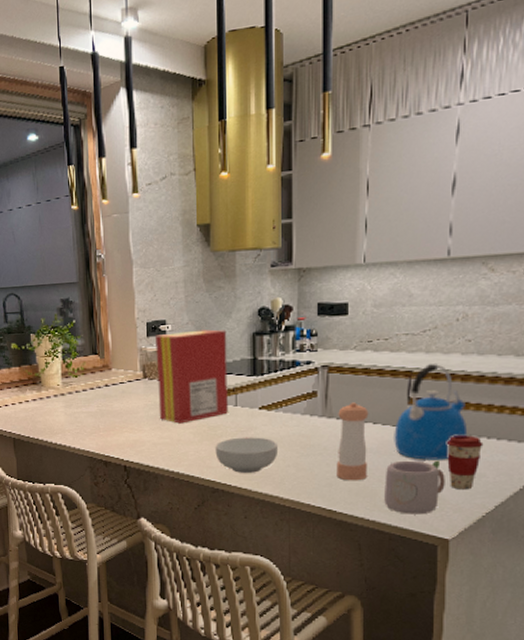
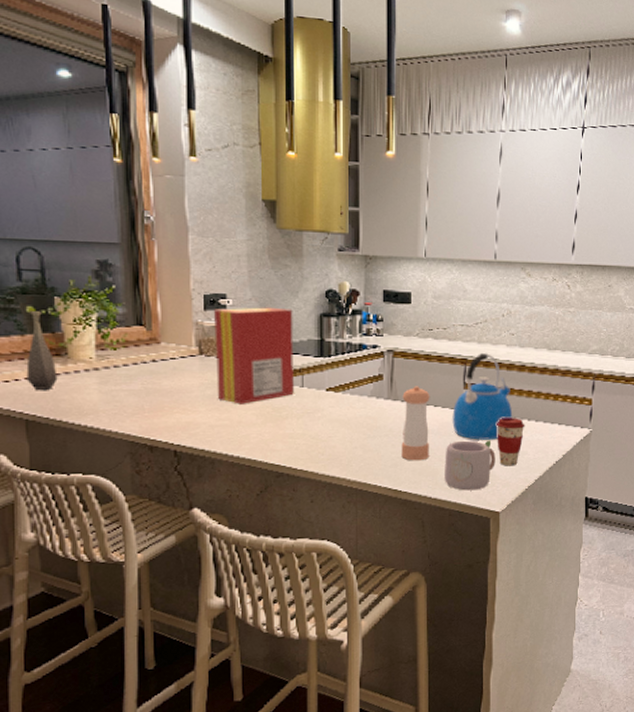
bottle: none [12,347,35,413] -> present [26,311,58,390]
cereal bowl: present [215,437,279,473] -> none [280,419,346,456]

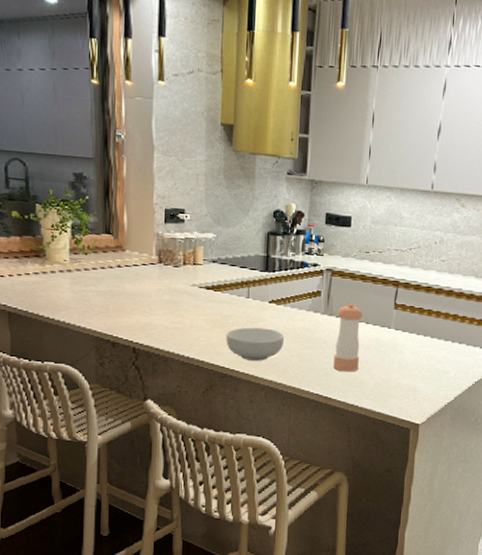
bottle: present [26,311,58,390] -> none [10,216,37,286]
cereal box: present [213,307,295,404] -> none [172,222,243,310]
cereal bowl: none [280,419,346,456] -> present [226,327,285,361]
mug: present [445,440,495,491] -> none [371,356,420,403]
kettle: present [452,353,513,440] -> none [381,277,438,358]
coffee cup: present [497,418,525,466] -> none [421,338,449,383]

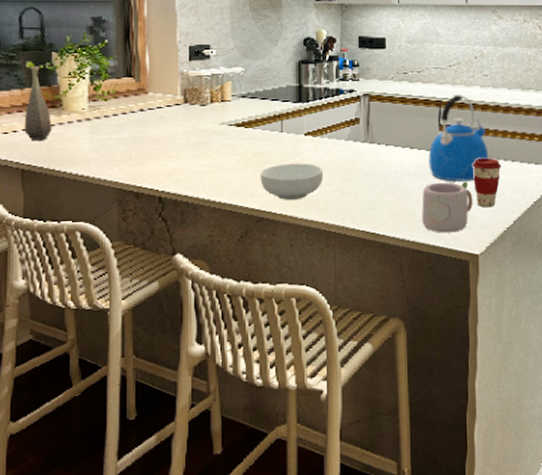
bottle: none [10,216,37,286] -> present [24,66,52,140]
pepper shaker: present [333,303,363,372] -> none [378,129,406,204]
mug: none [371,356,420,403] -> present [422,181,473,233]
kettle: none [381,277,438,358] -> present [428,95,489,182]
coffee cup: none [421,338,449,383] -> present [473,158,502,208]

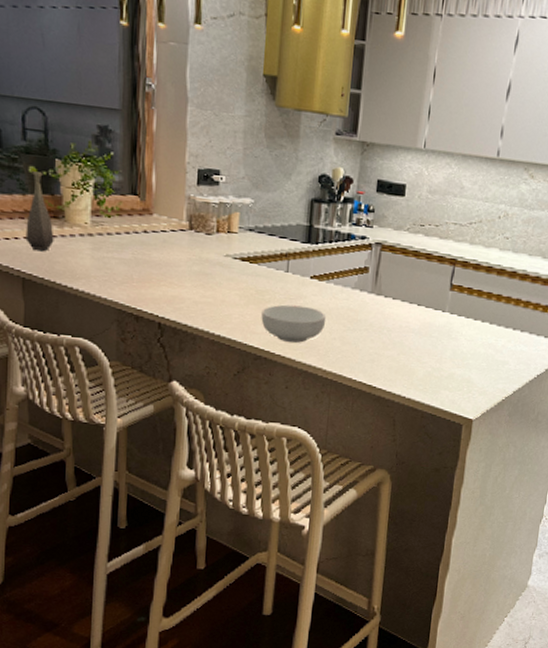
mug: present [422,181,473,233] -> none [420,343,475,395]
kettle: present [428,95,489,182] -> none [434,255,499,346]
coffee cup: present [473,158,502,208] -> none [478,324,510,375]

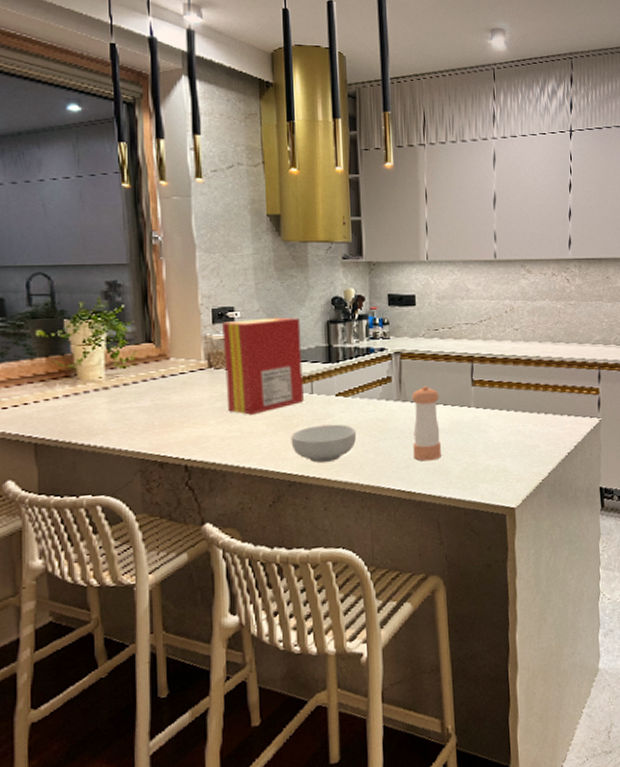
bottle: present [25,171,54,251] -> none [35,334,67,413]
cereal box: none [203,184,285,284] -> present [221,317,305,415]
pepper shaker: none [379,282,415,359] -> present [412,386,441,461]

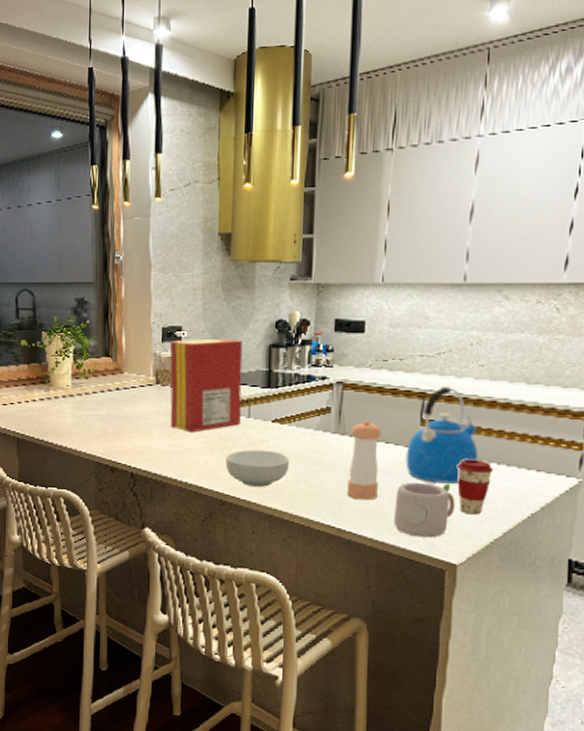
mug: none [457,435,508,488] -> present [394,482,455,538]
kettle: none [462,350,522,436] -> present [405,387,479,484]
coffee cup: none [507,411,535,461] -> present [457,460,494,515]

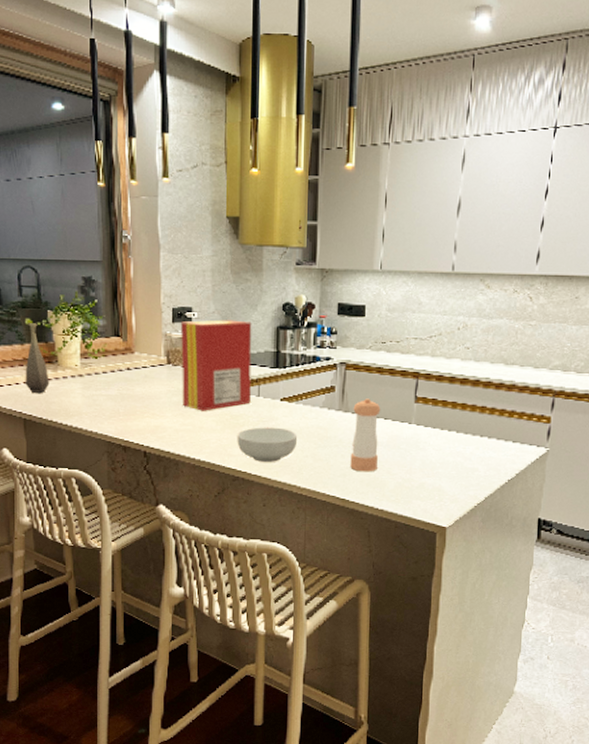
bottle: none [19,344,42,413] -> present [25,323,50,393]
mug: present [394,482,455,538] -> none [392,454,445,504]
kettle: present [405,387,479,484] -> none [402,367,465,455]
coffee cup: present [457,460,494,515] -> none [446,433,477,482]

